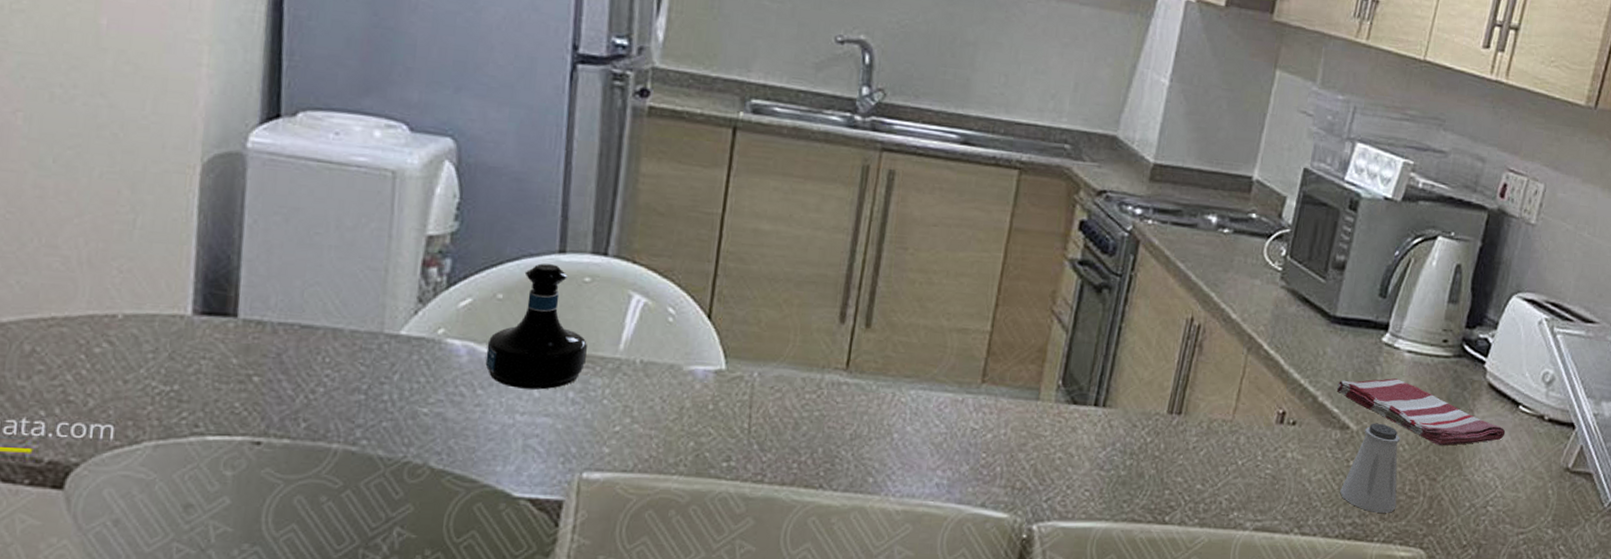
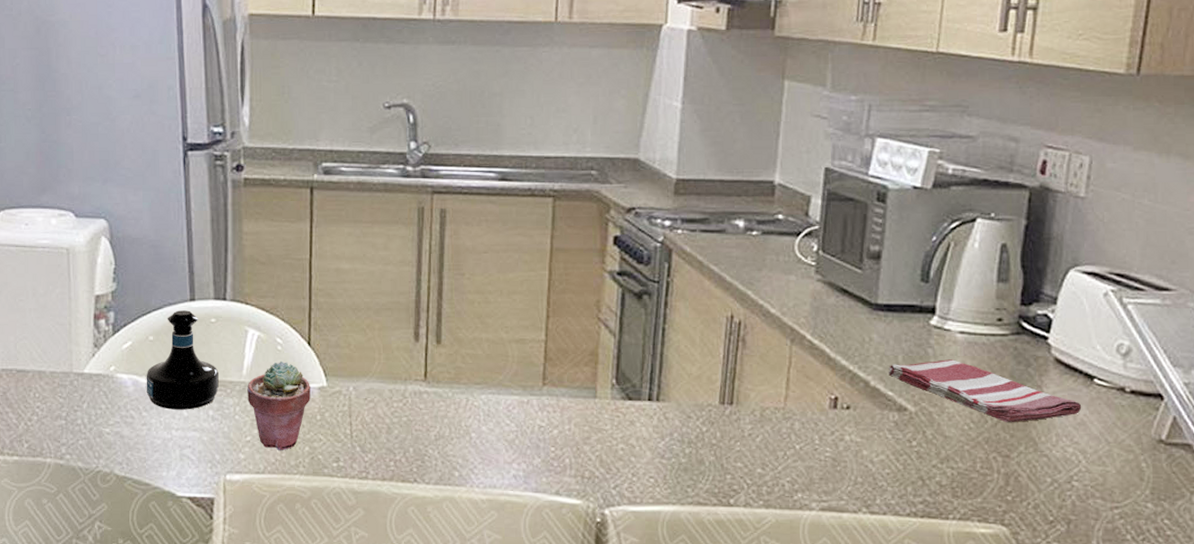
potted succulent: none [621,335,705,446] -> present [247,361,311,451]
saltshaker: present [1340,423,1400,514] -> none [906,403,969,492]

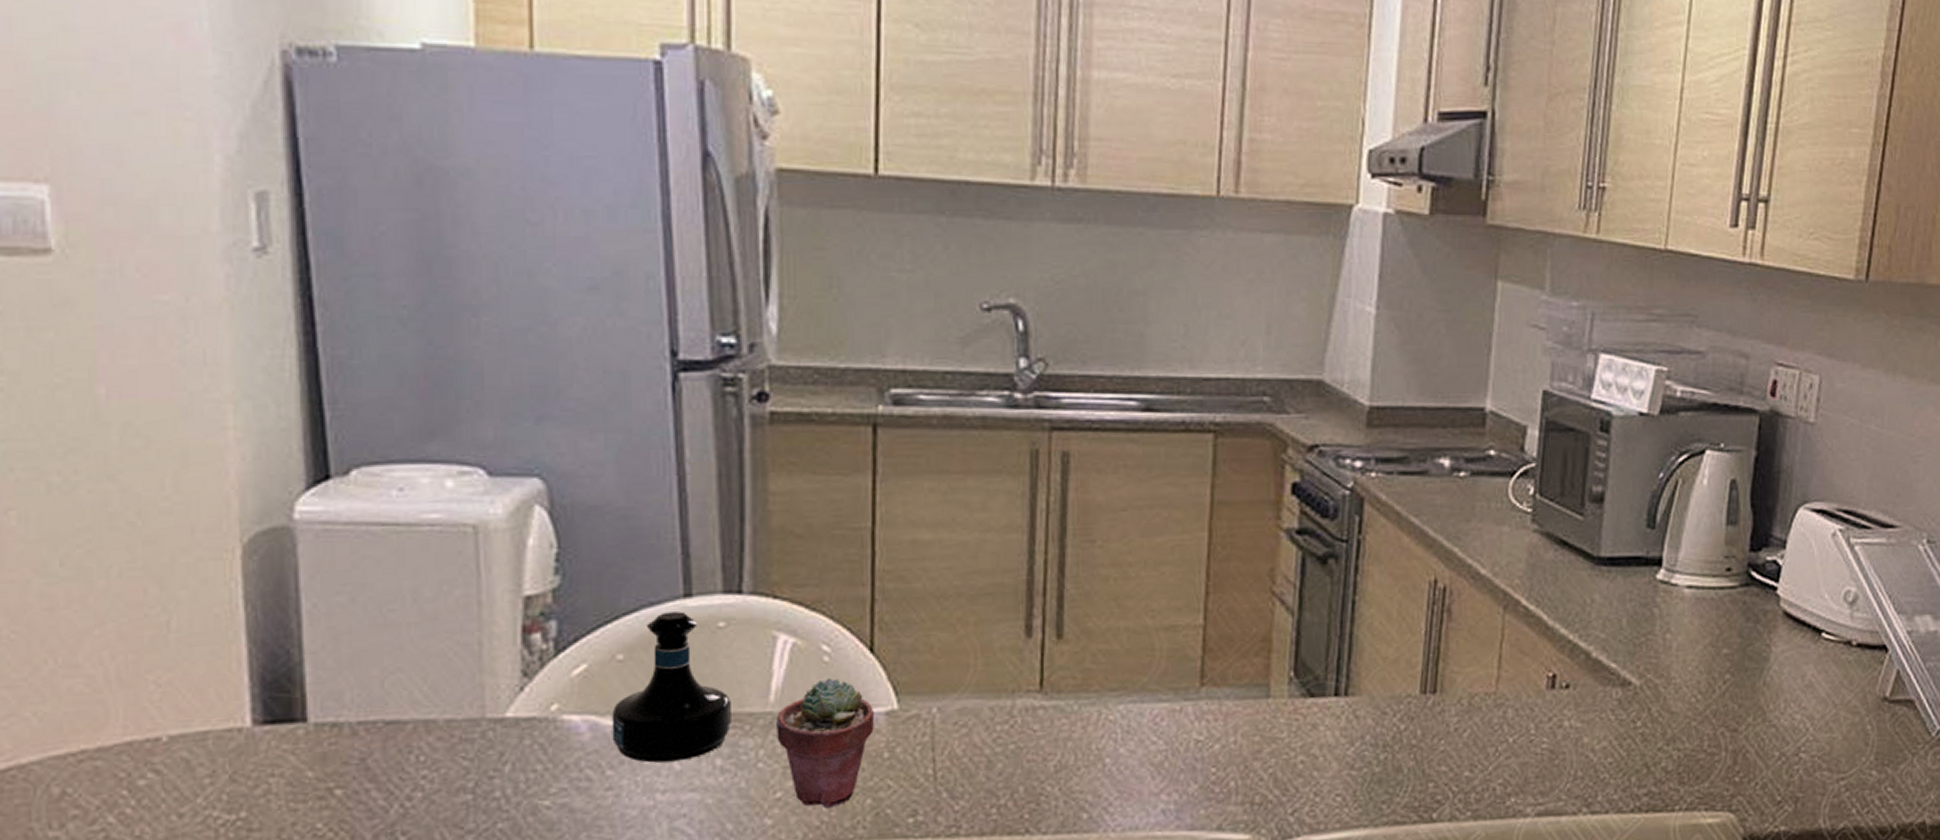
dish towel: present [888,359,1082,423] -> none [1611,620,1810,691]

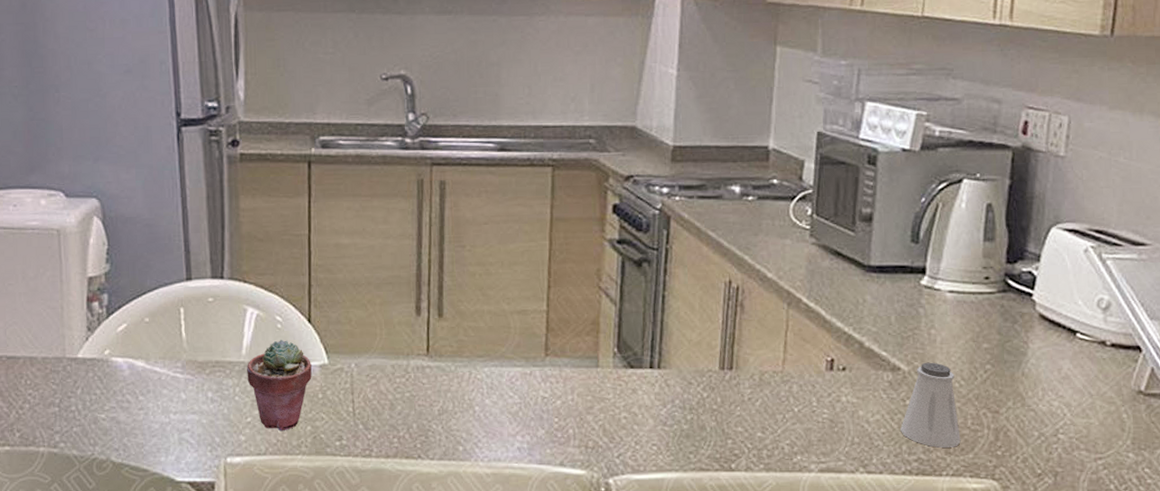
tequila bottle: present [611,611,731,763] -> none [142,290,218,393]
saltshaker: none [1630,673,1696,778] -> present [900,362,961,449]

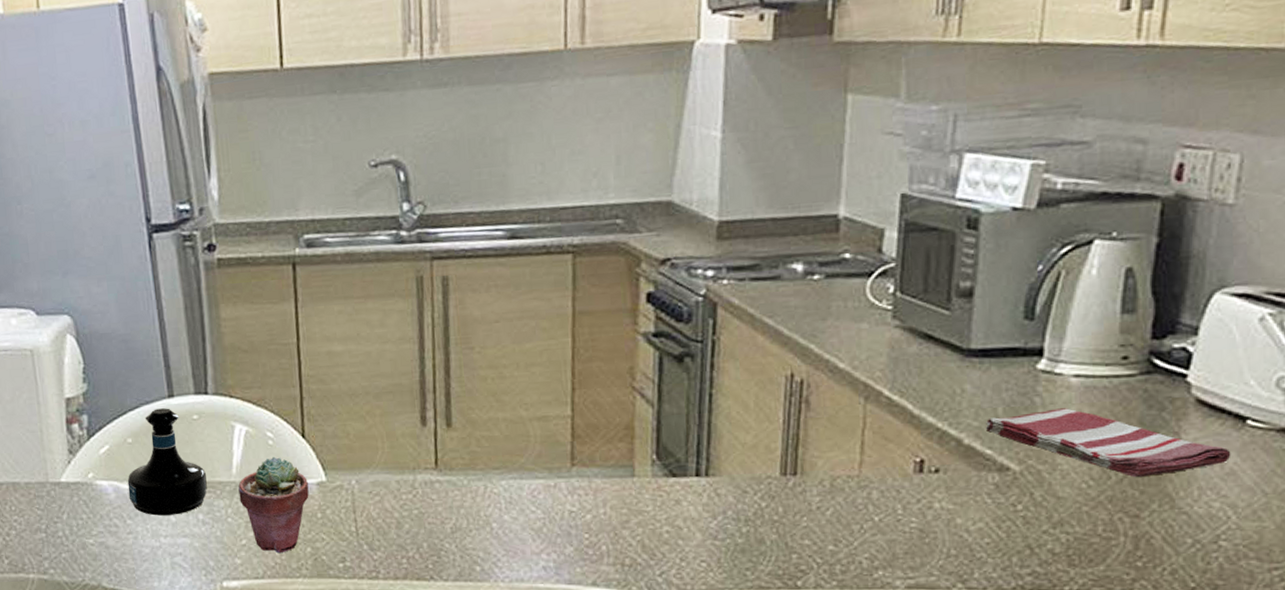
tequila bottle: none [142,290,218,393] -> present [127,408,207,516]
dish towel: none [881,318,1066,379] -> present [985,408,1231,478]
saltshaker: present [900,362,961,449] -> none [1010,460,1089,560]

